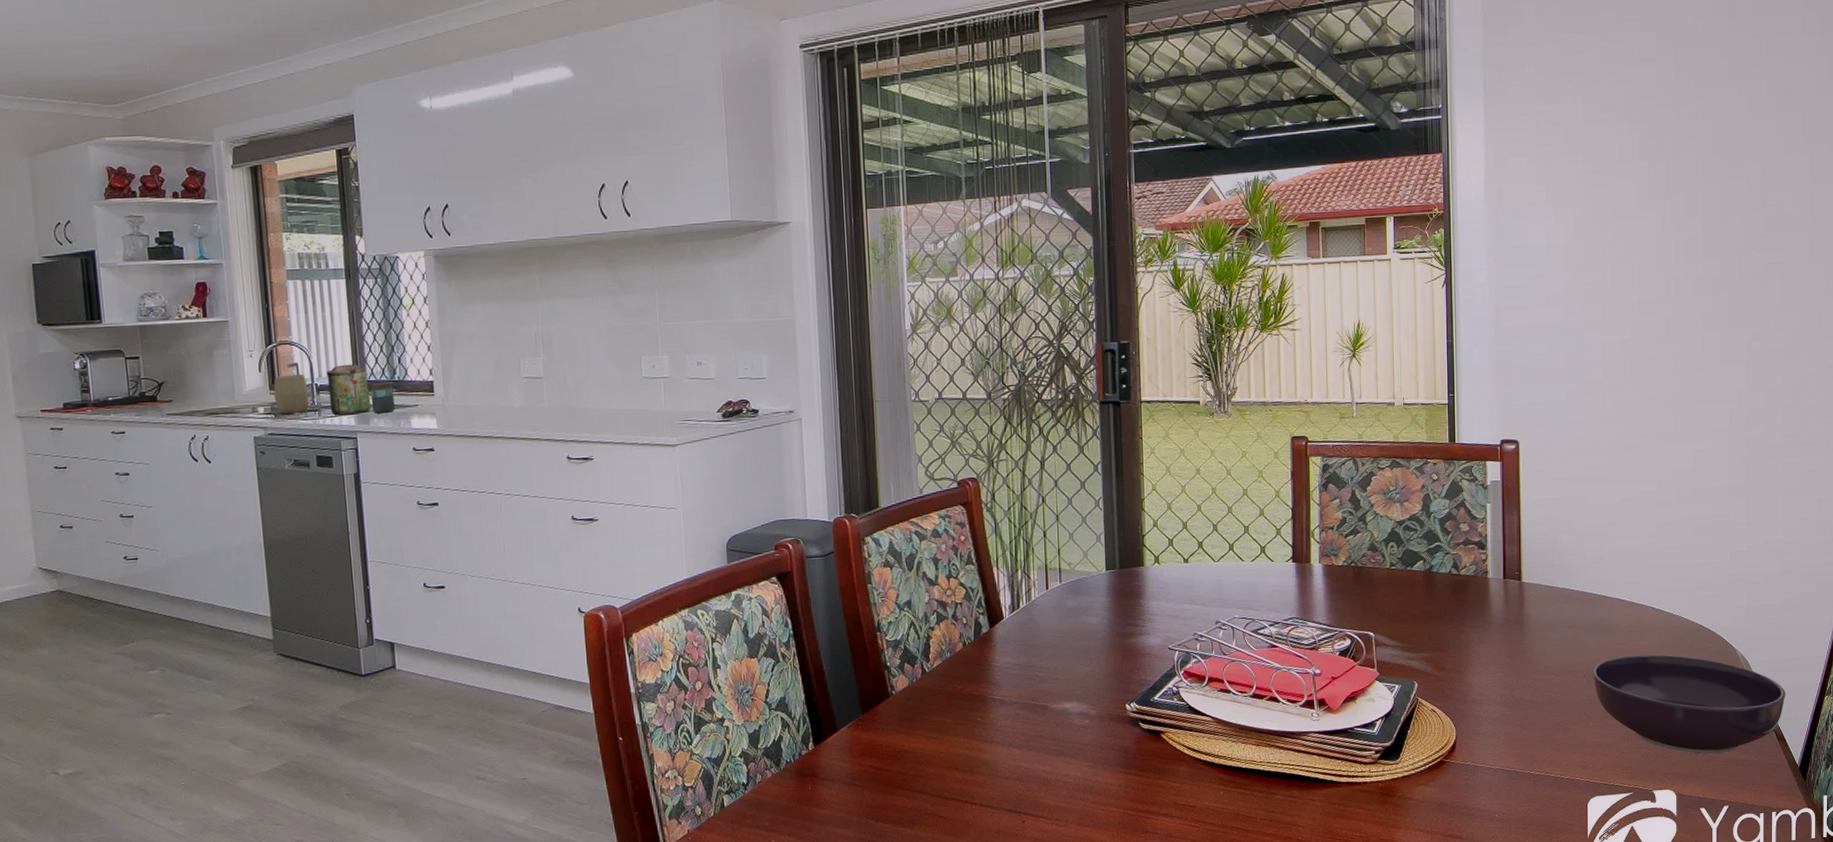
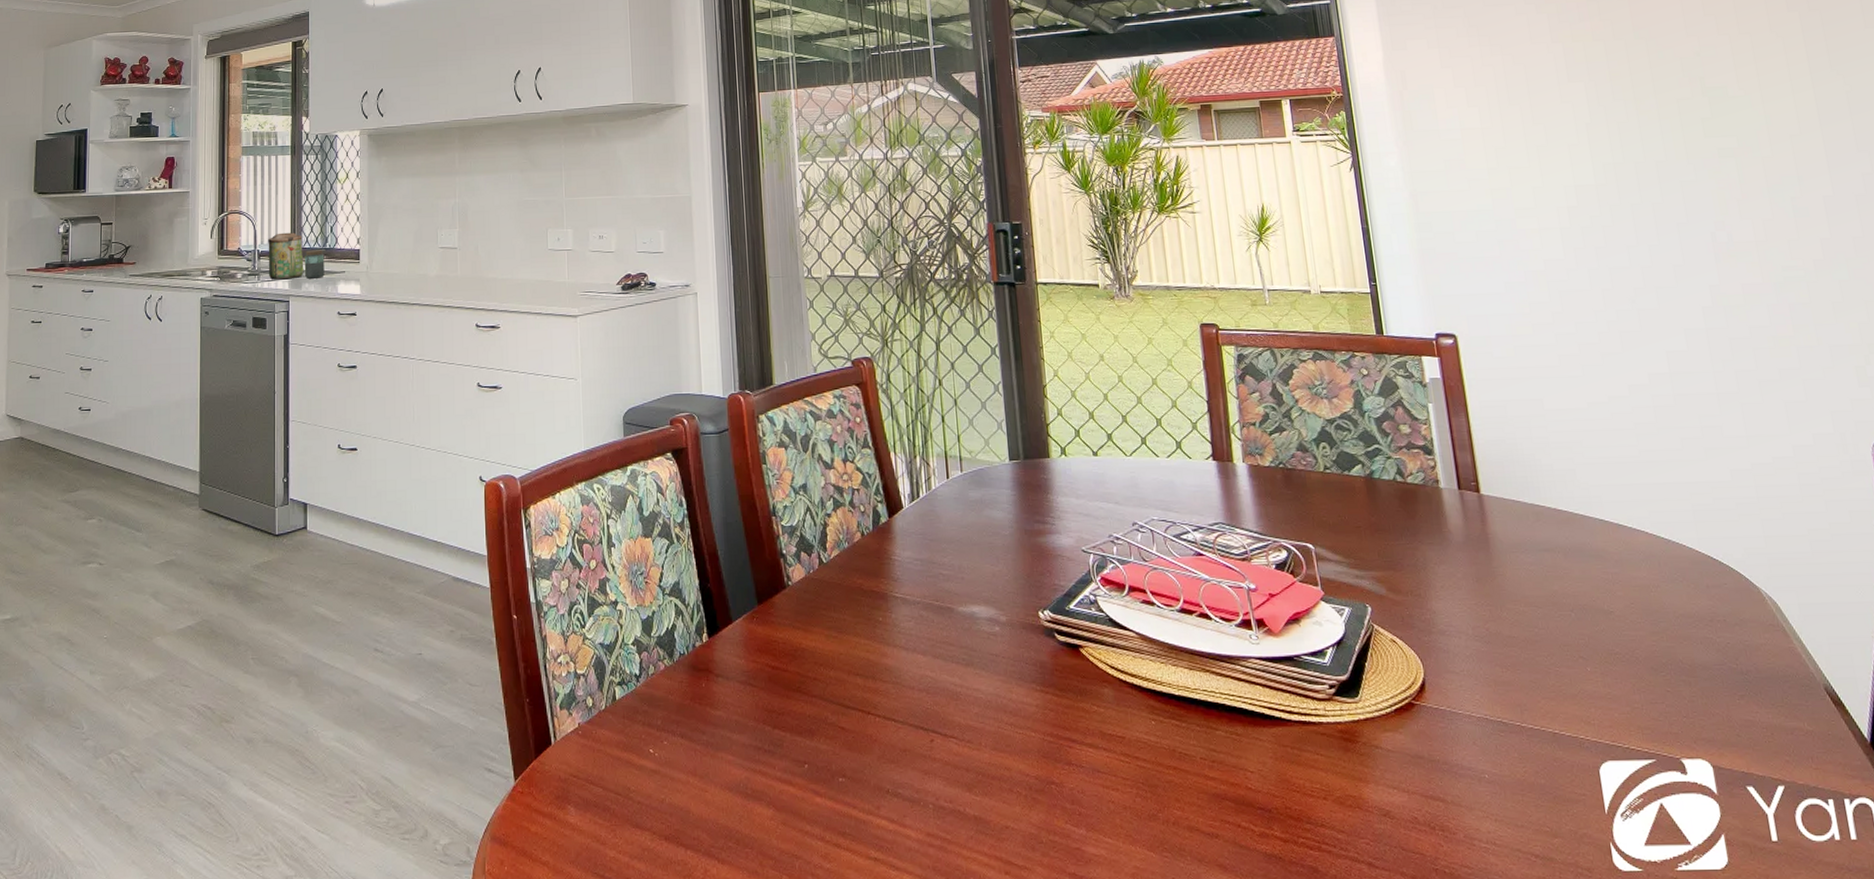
soap dispenser: present [273,361,310,415] -> none [221,229,251,278]
bowl: present [1592,654,1786,755] -> none [1581,587,1835,718]

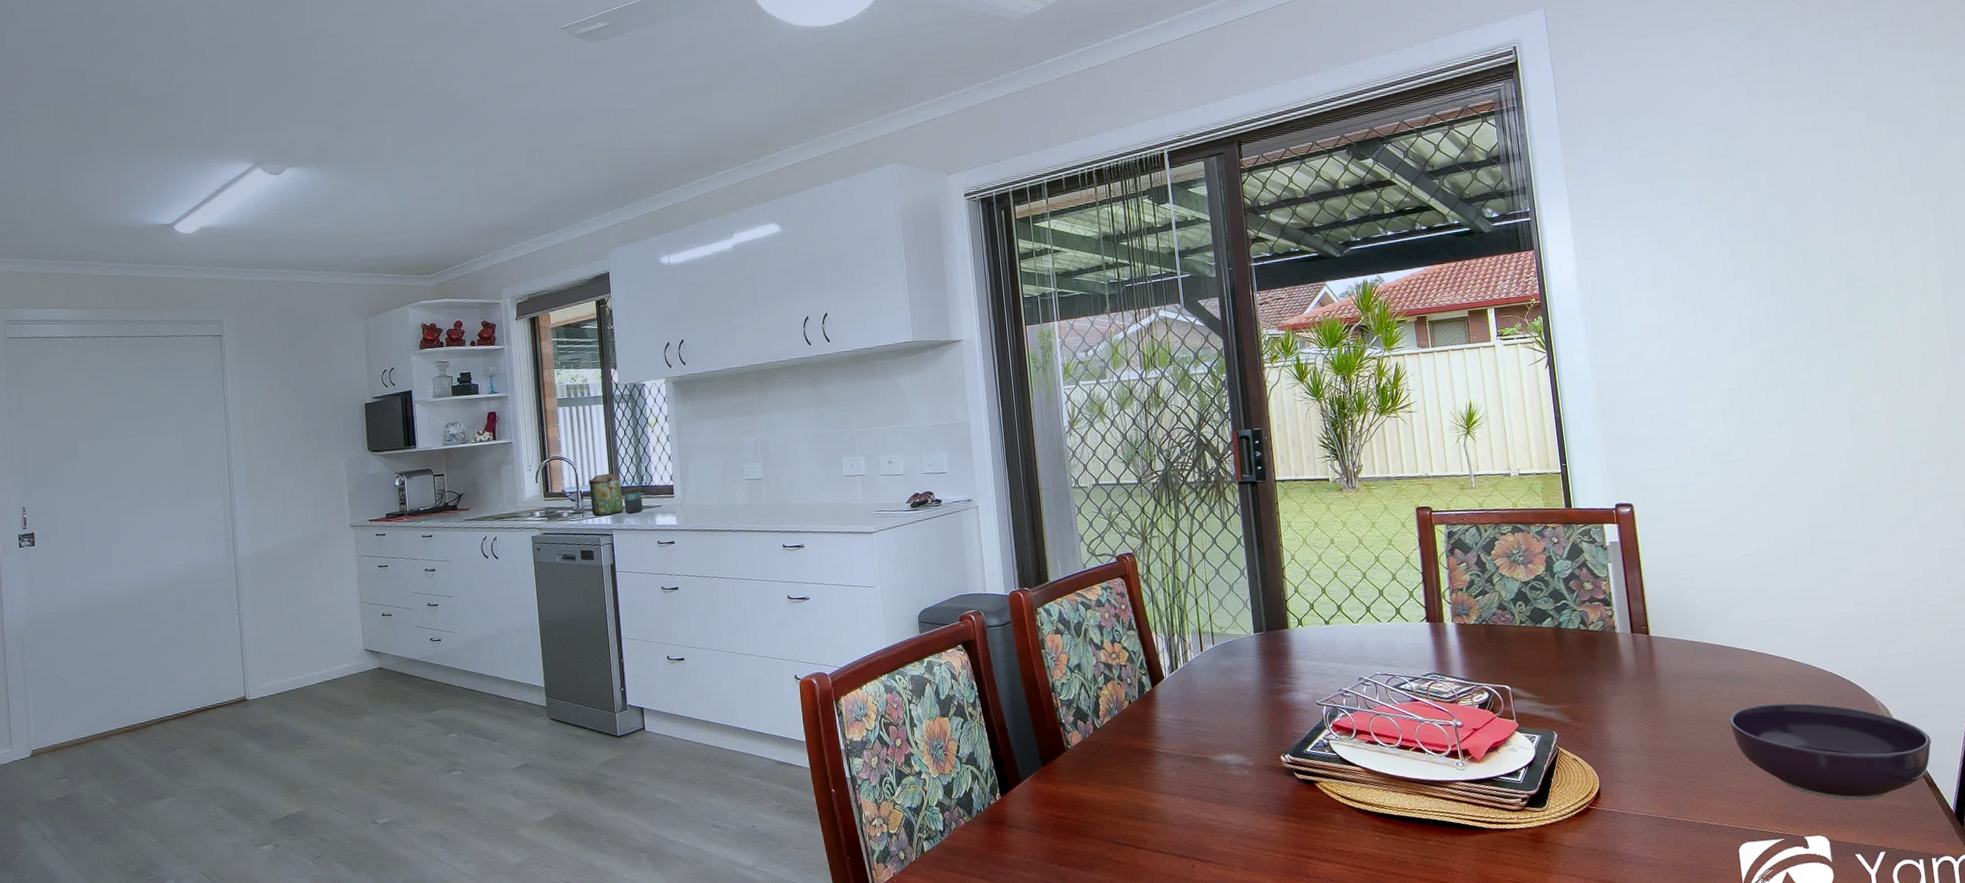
bowl: none [1581,587,1835,718] -> present [1729,703,1931,801]

